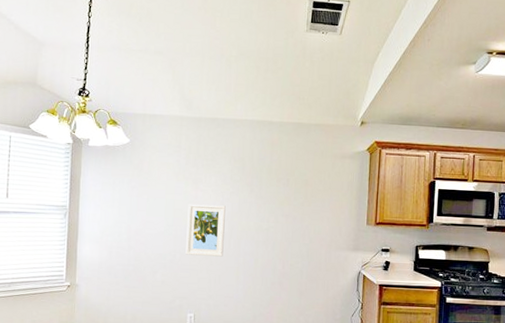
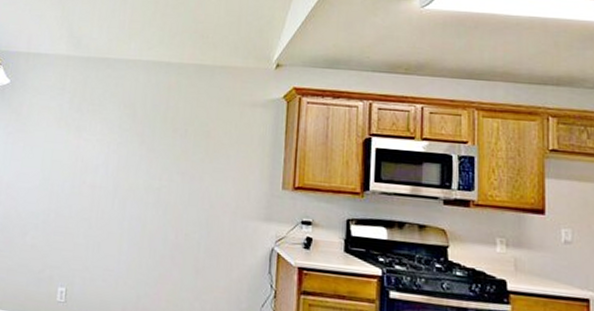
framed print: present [185,204,226,257] -> none [61,154,111,220]

